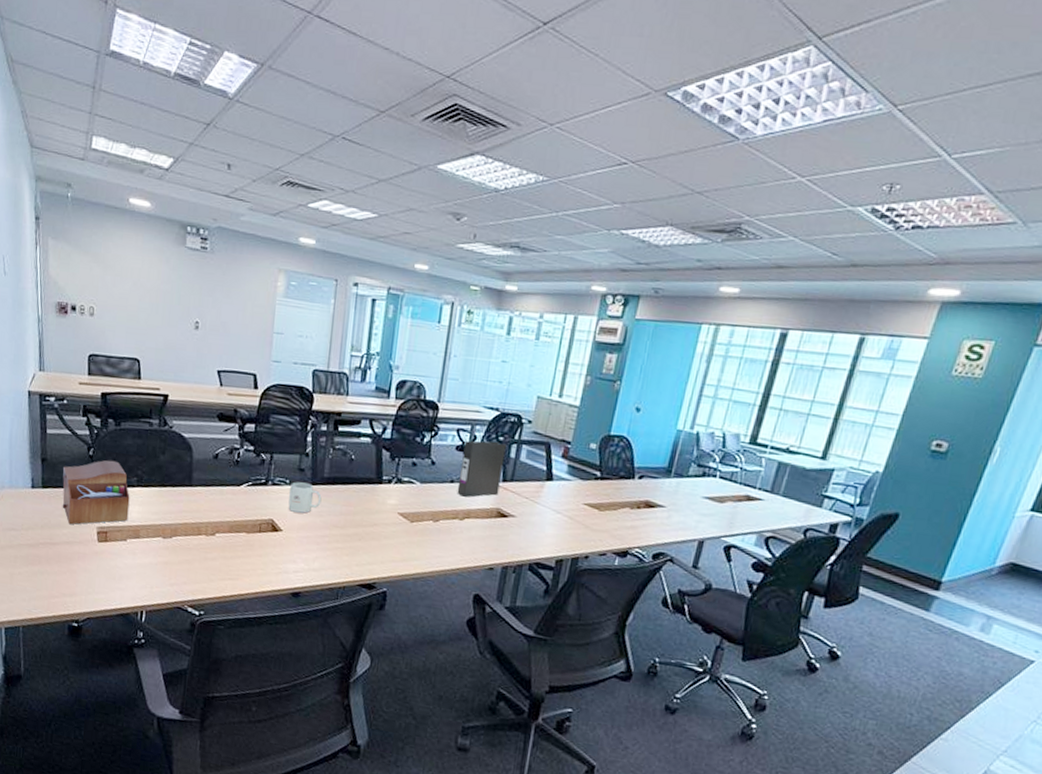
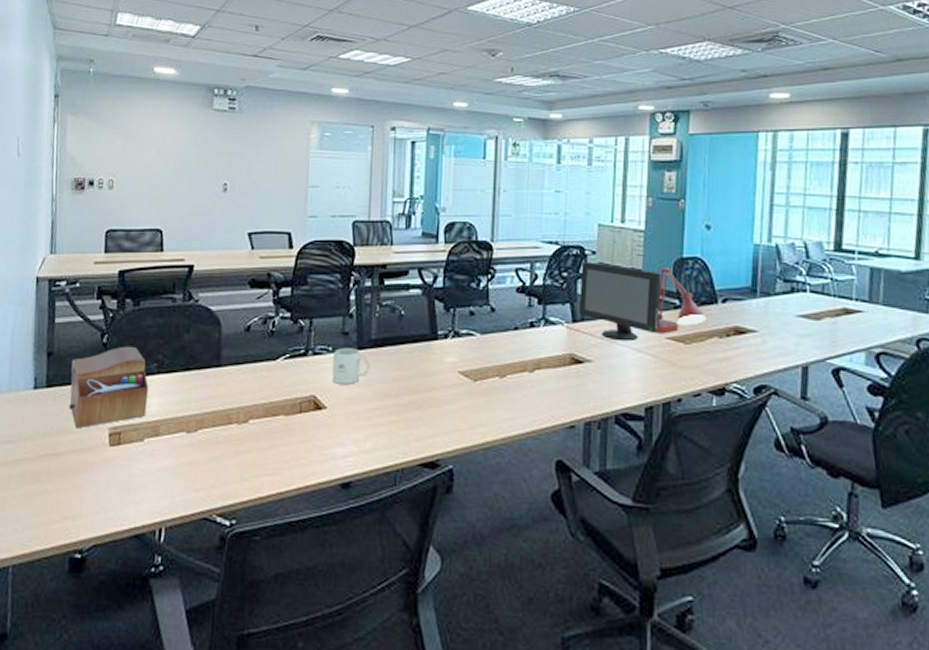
binder: present [457,440,506,497] -> none [523,278,571,345]
computer monitor: none [510,429,588,504] -> present [579,262,661,342]
desk lamp: none [573,442,622,501] -> present [654,268,706,334]

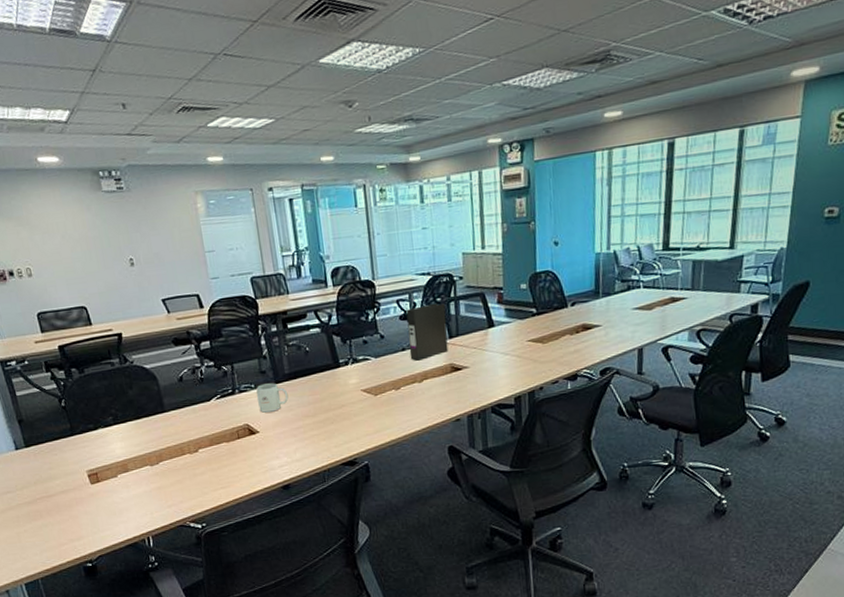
sewing box: present [68,346,149,429] -> none [40,406,114,475]
binder: none [523,278,571,345] -> present [406,303,449,361]
computer monitor: present [579,262,661,342] -> none [451,286,521,349]
desk lamp: present [654,268,706,334] -> none [517,282,559,339]

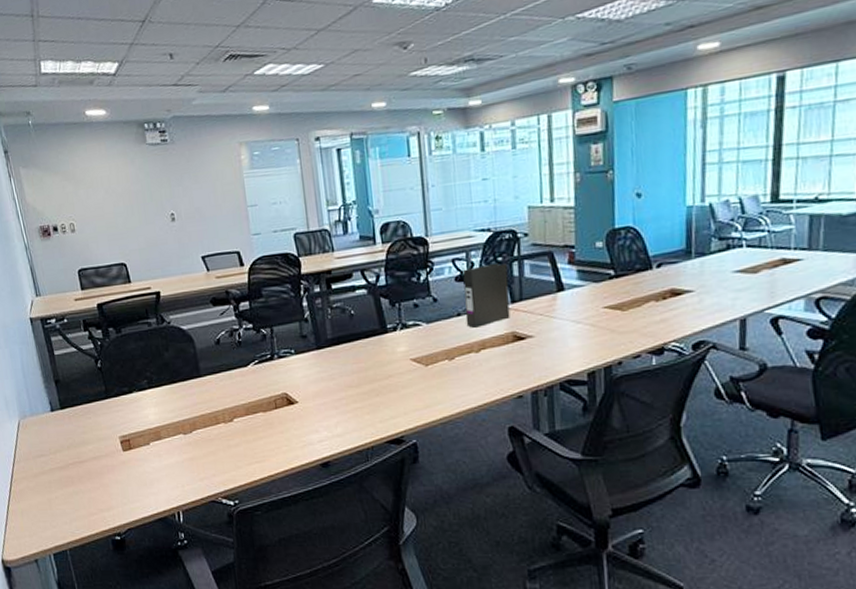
mug: present [256,383,289,413] -> none [296,348,331,381]

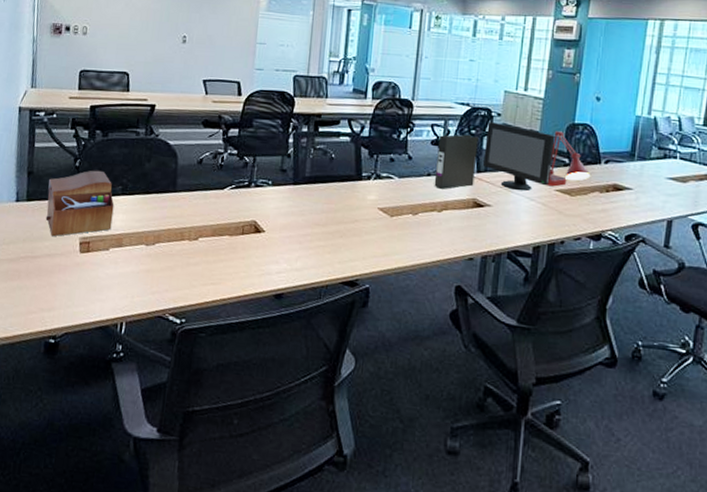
sewing box: none [75,367,147,440] -> present [45,170,115,237]
computer monitor: none [515,243,596,316] -> present [483,122,555,192]
desk lamp: none [591,240,642,305] -> present [545,131,590,187]

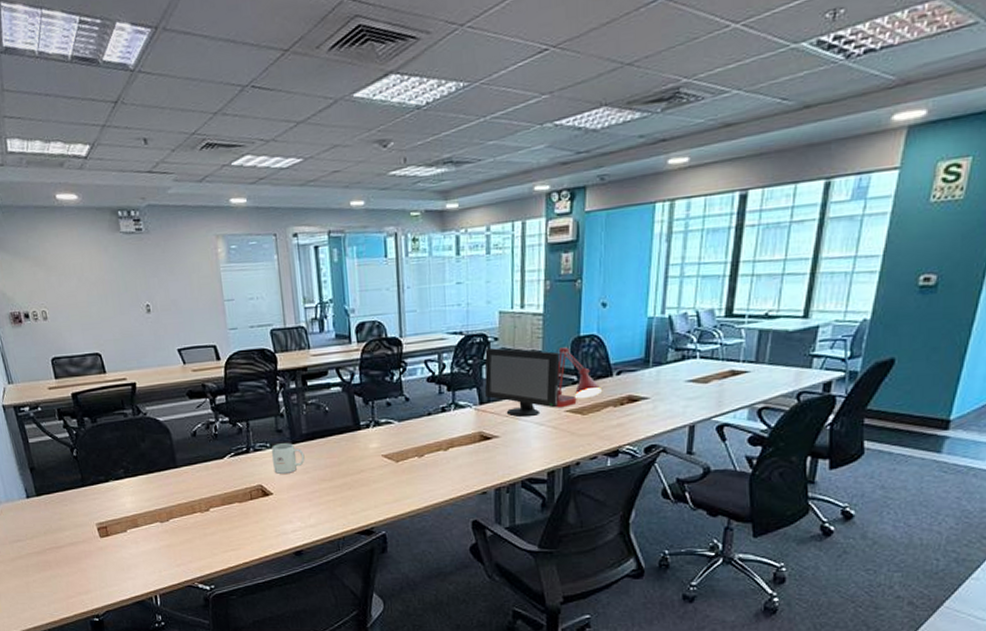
sewing box: present [45,170,115,237] -> none [51,457,124,526]
mug: none [270,182,304,213] -> present [271,443,305,474]
binder: present [434,134,479,189] -> none [434,365,478,427]

